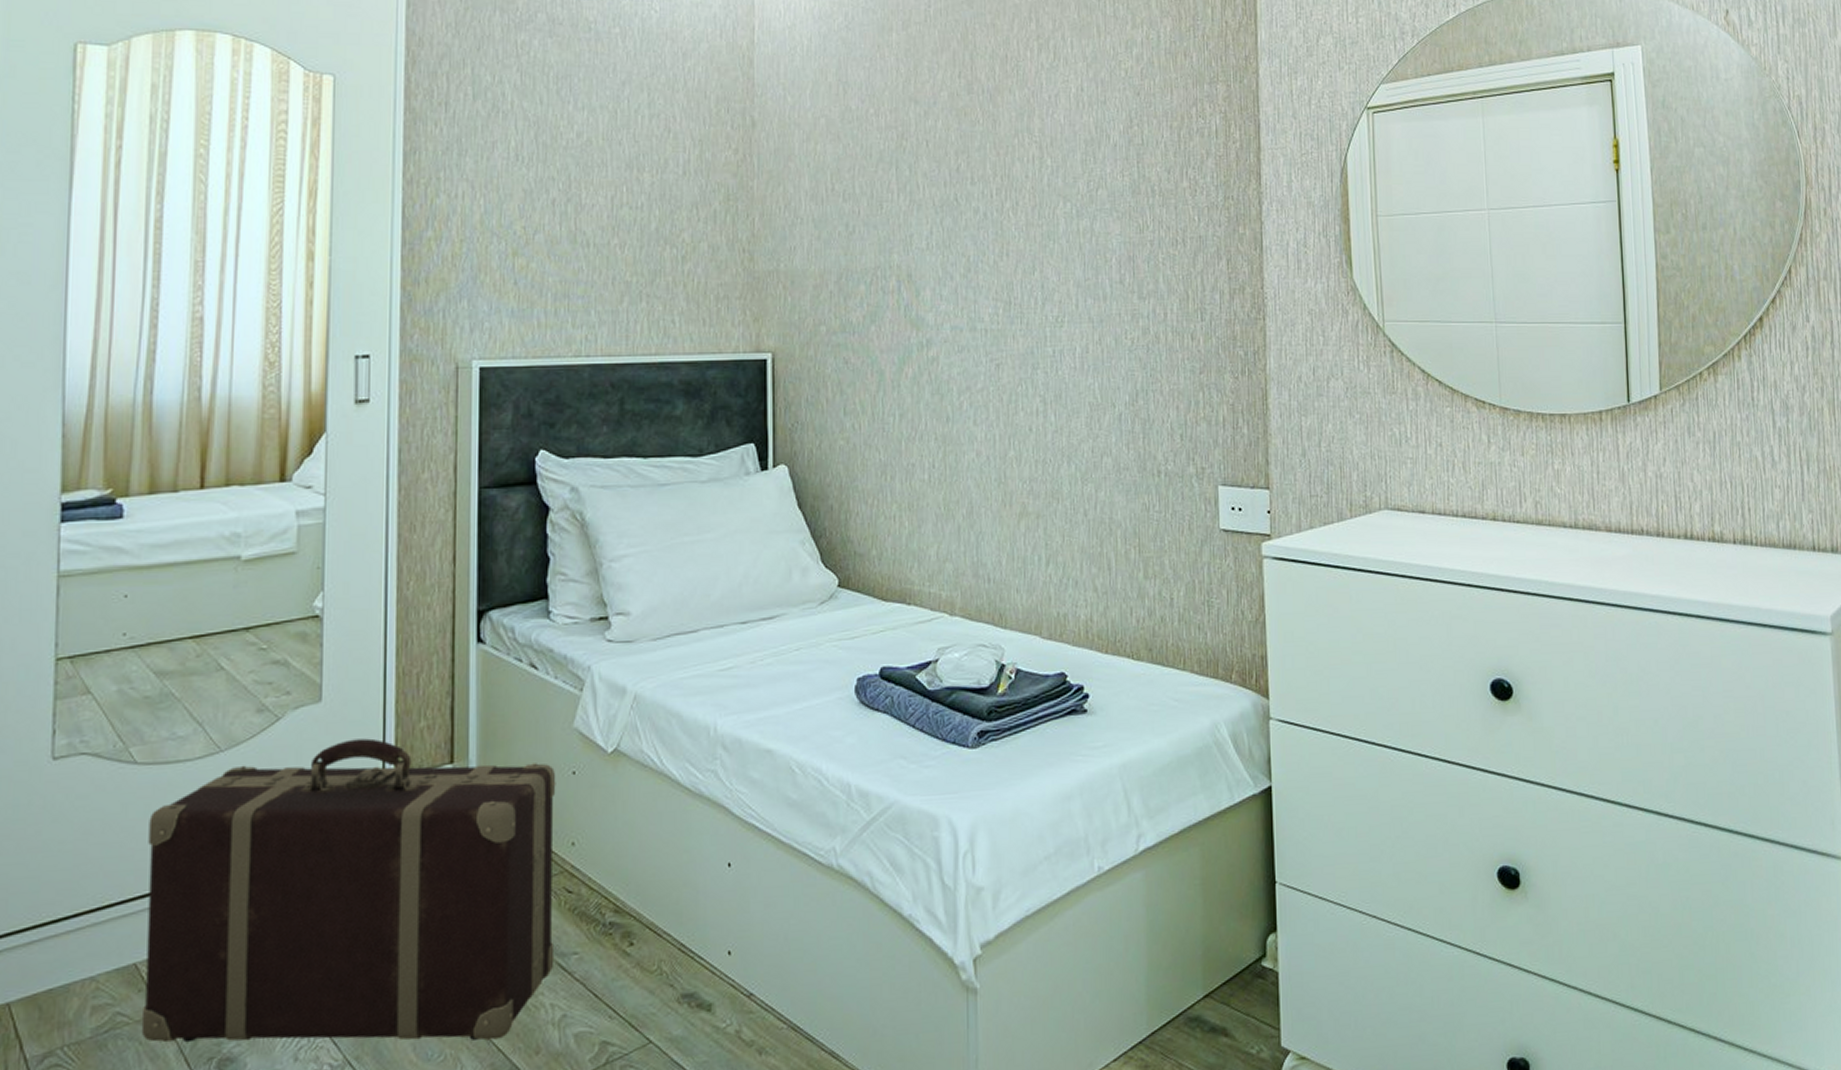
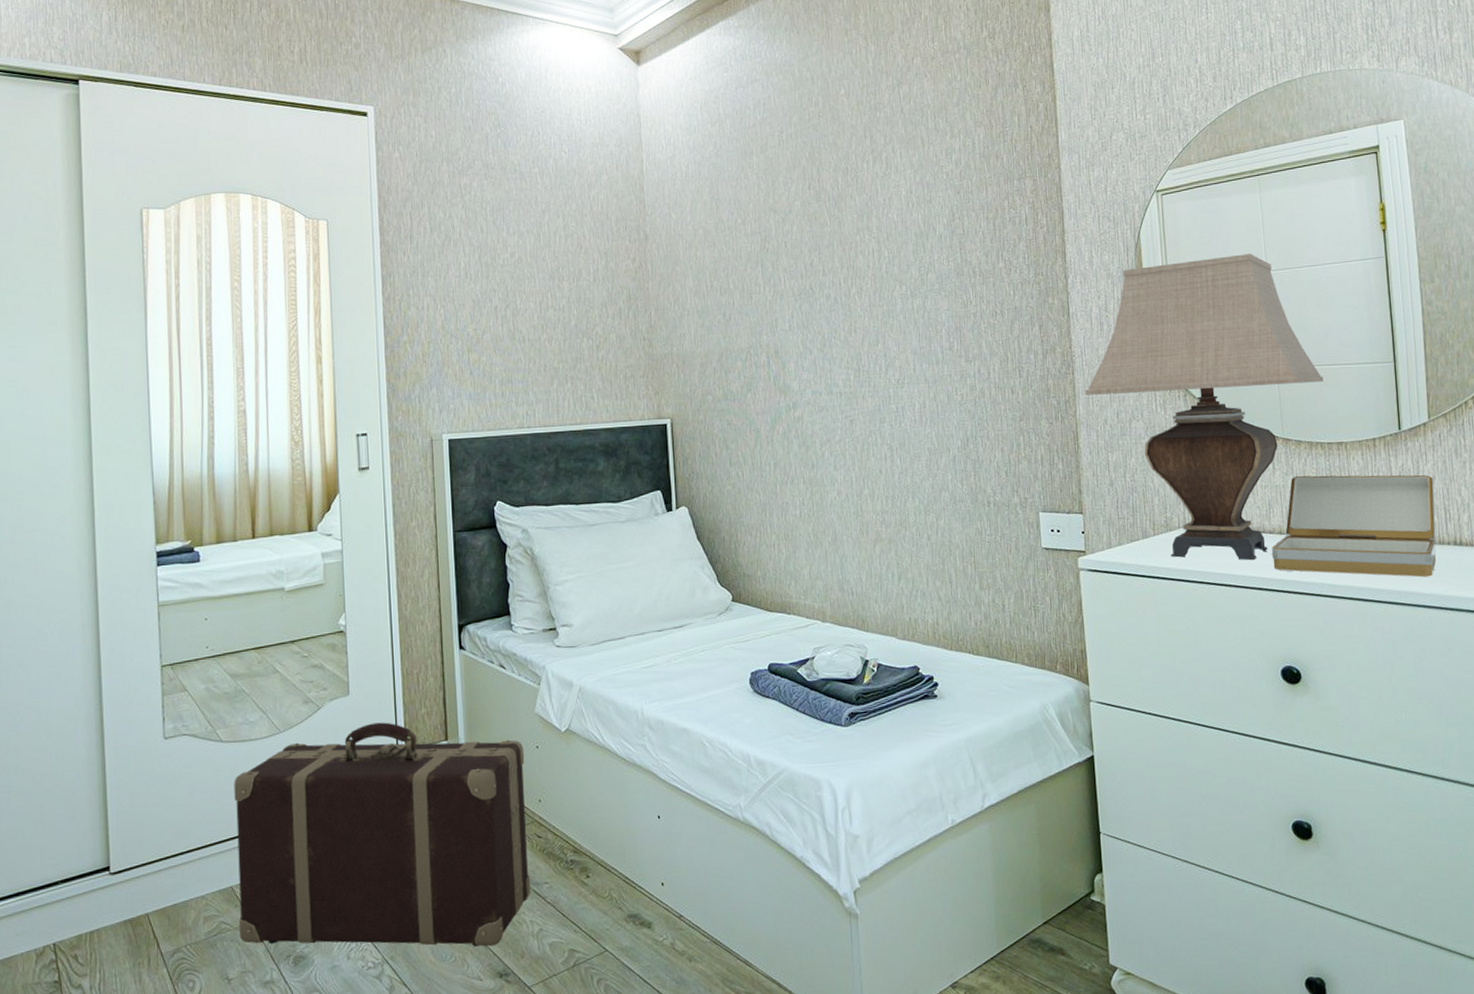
table lamp: none [1277,188,1548,552] -> present [1084,254,1324,561]
jewelry box: none [1484,451,1666,576] -> present [1272,474,1437,578]

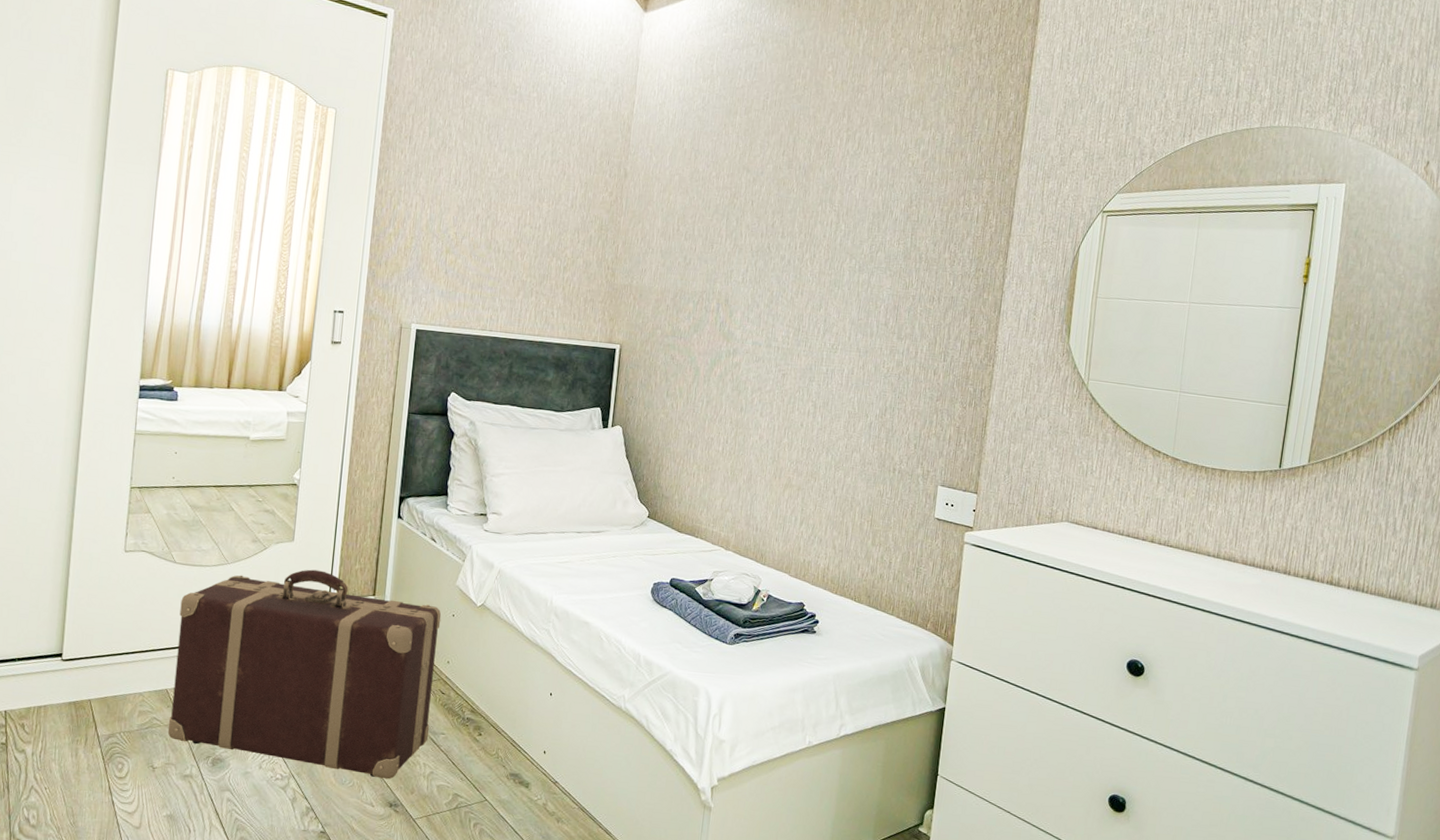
table lamp: present [1084,254,1324,561] -> none [1000,279,1222,562]
jewelry box: present [1272,474,1437,578] -> none [1139,493,1301,604]

